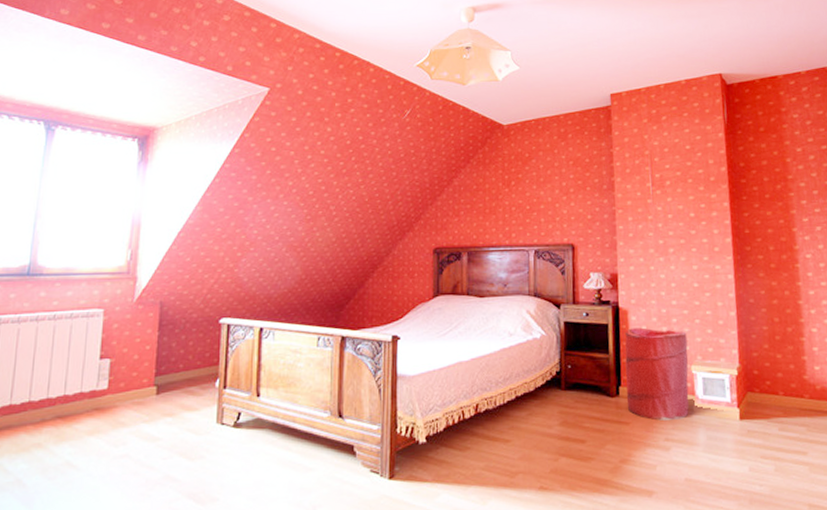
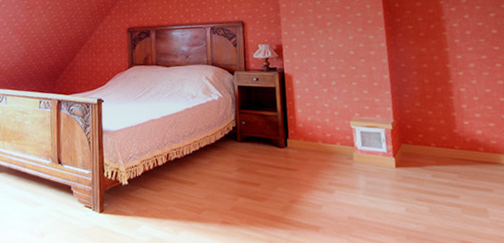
laundry hamper: present [624,327,689,421] -> none [290,89,349,168]

